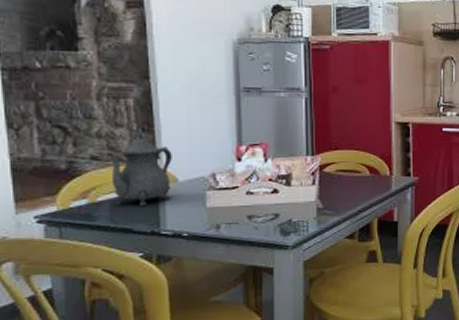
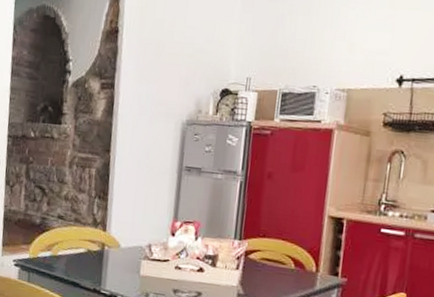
teapot: present [105,128,172,206] -> none [69,195,119,265]

